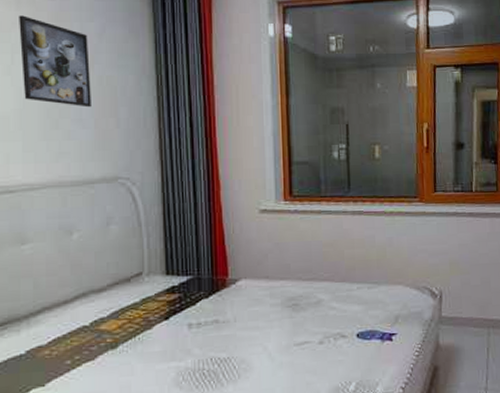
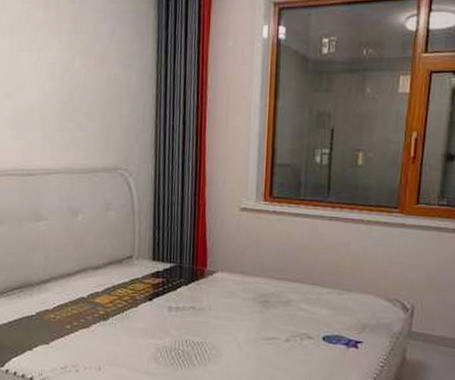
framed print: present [19,15,91,108] -> none [45,17,101,103]

